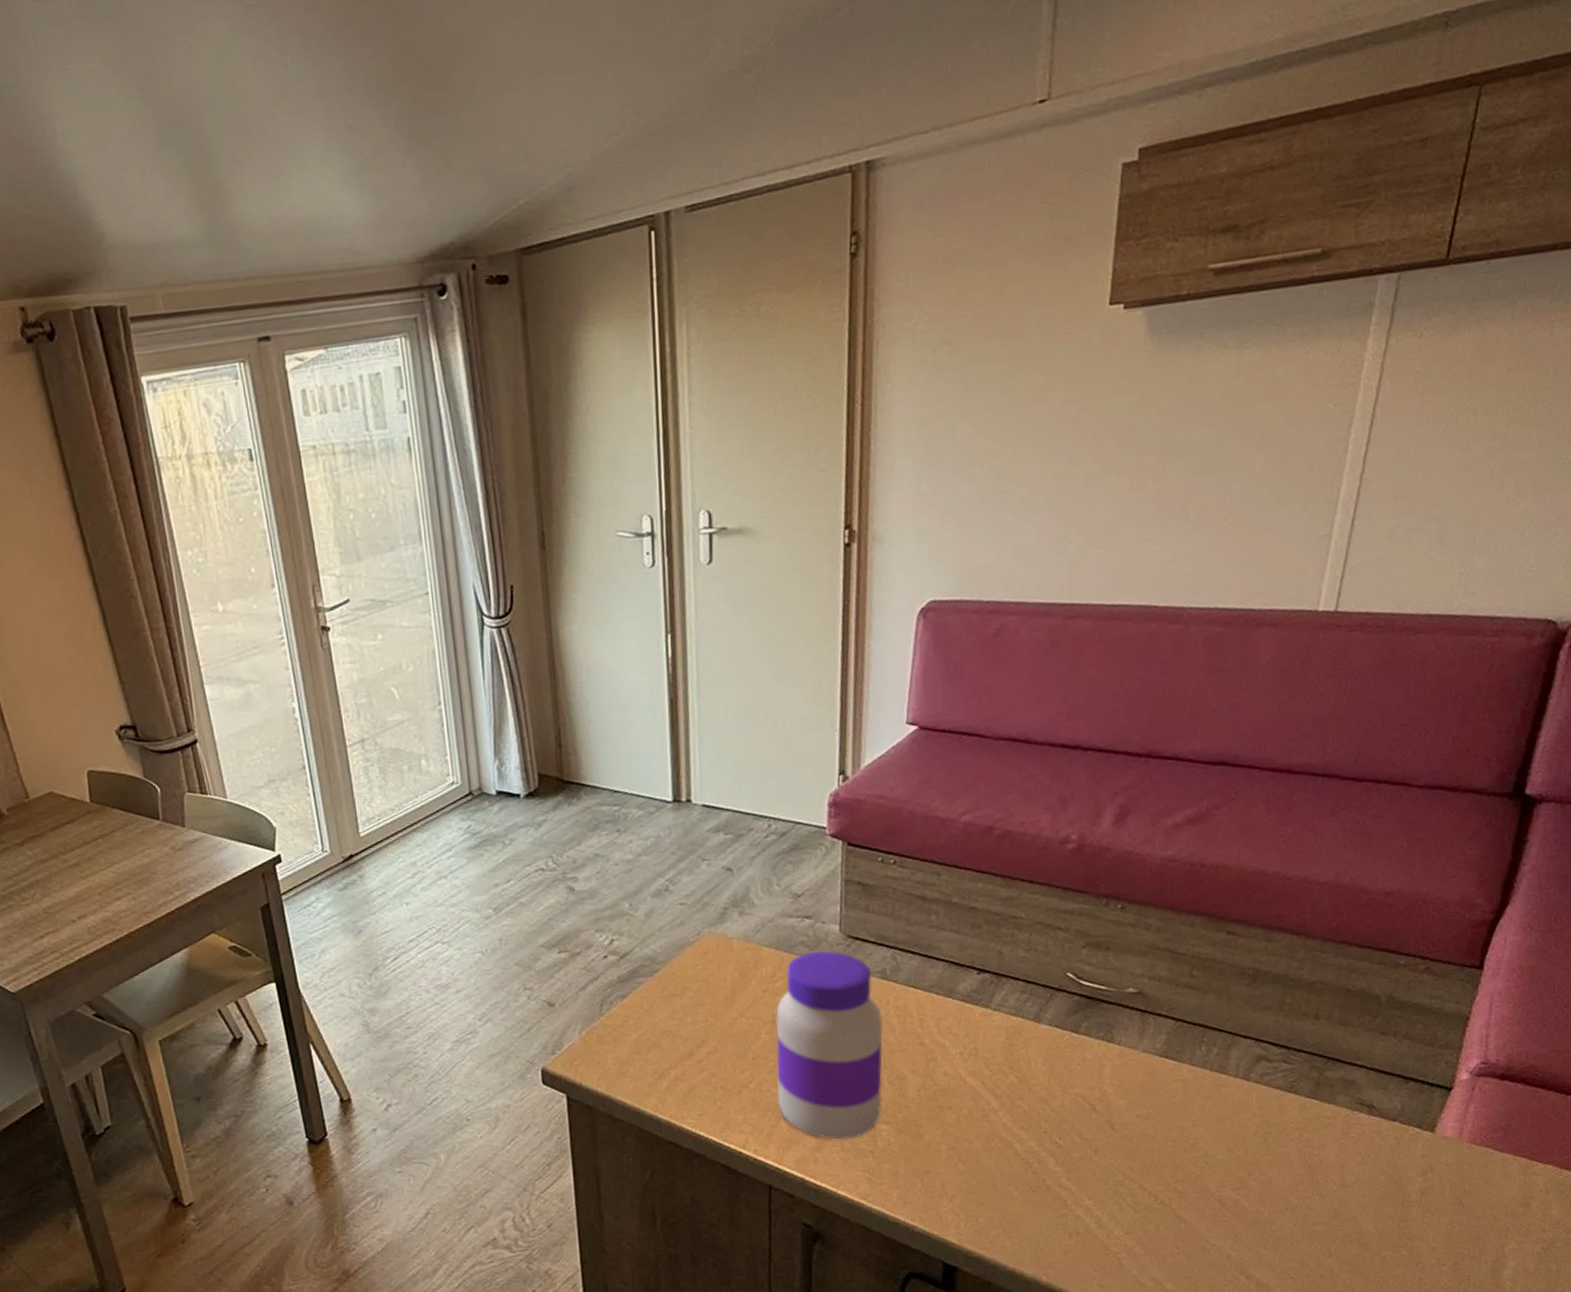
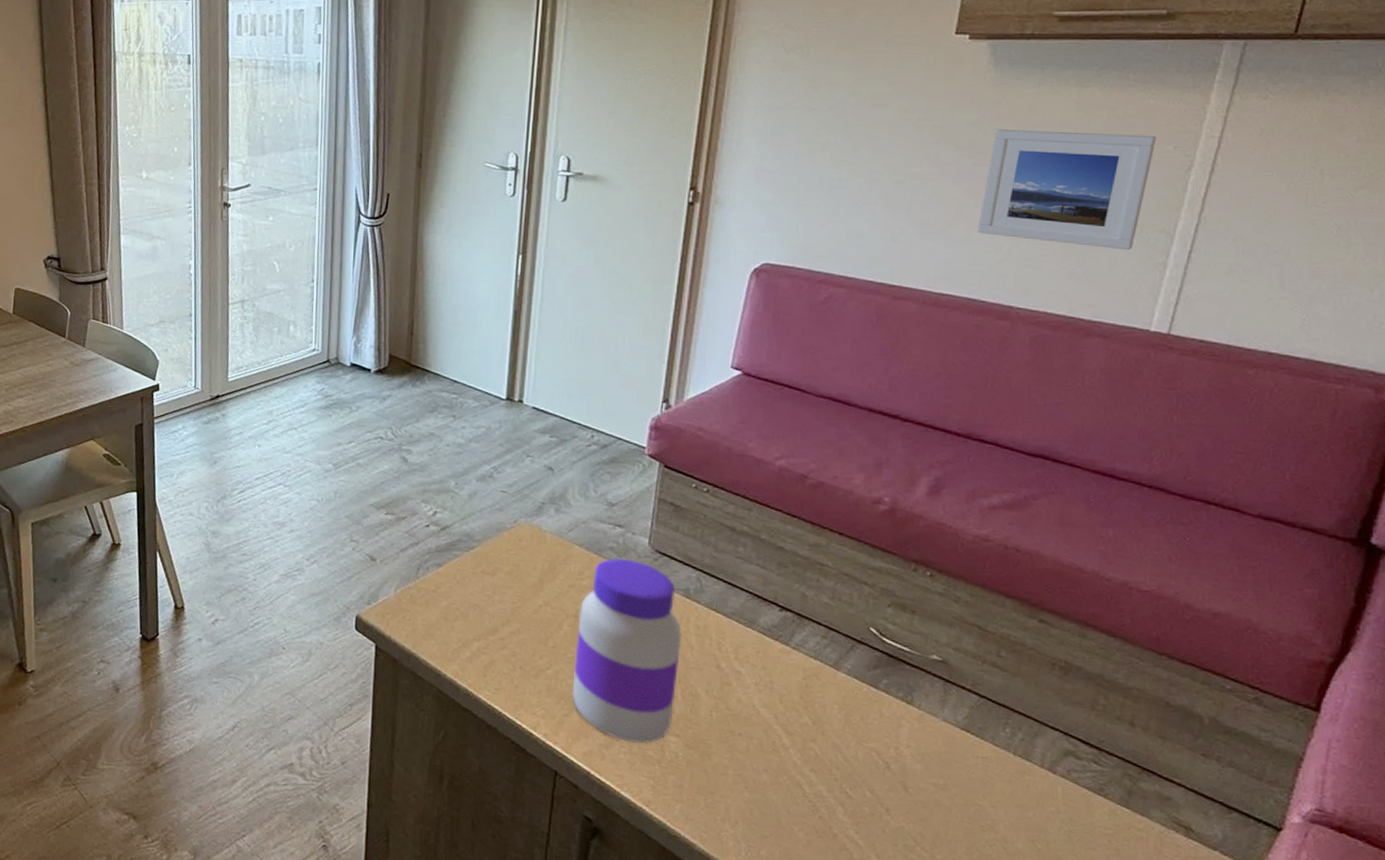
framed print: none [1145,394,1317,532] -> present [977,129,1157,251]

